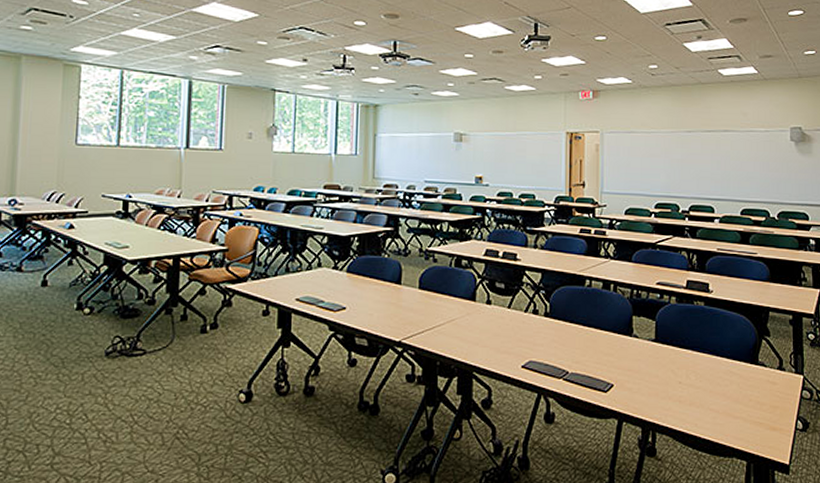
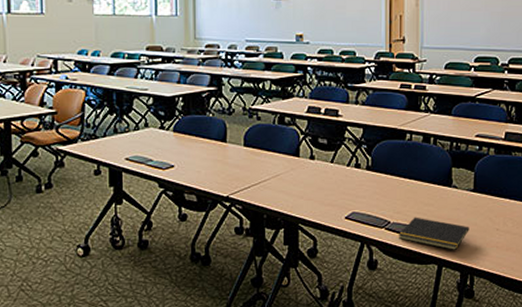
notepad: none [576,367,651,404] -> present [398,217,469,250]

